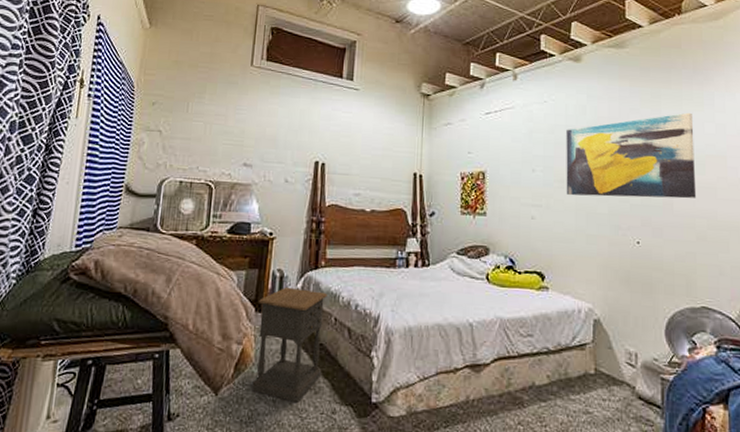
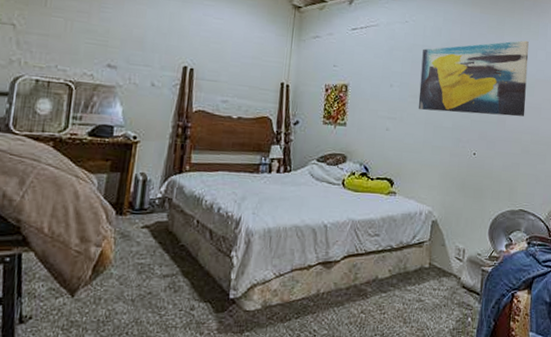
nightstand: present [252,286,327,403] -> none [110,190,191,301]

